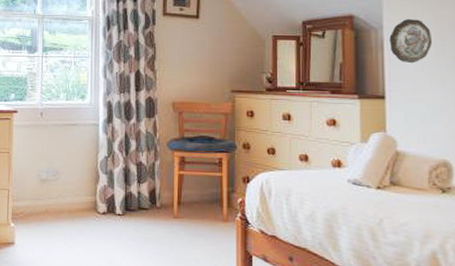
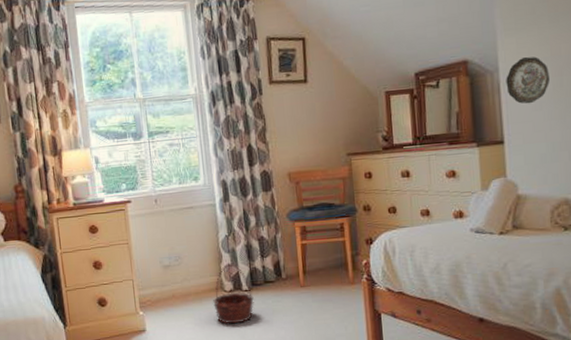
basket: none [85,186,126,248] -> present [213,264,254,324]

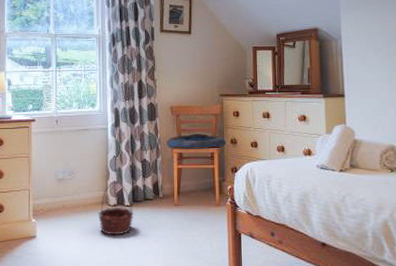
decorative plate: present [506,56,550,104] -> none [347,30,380,67]

